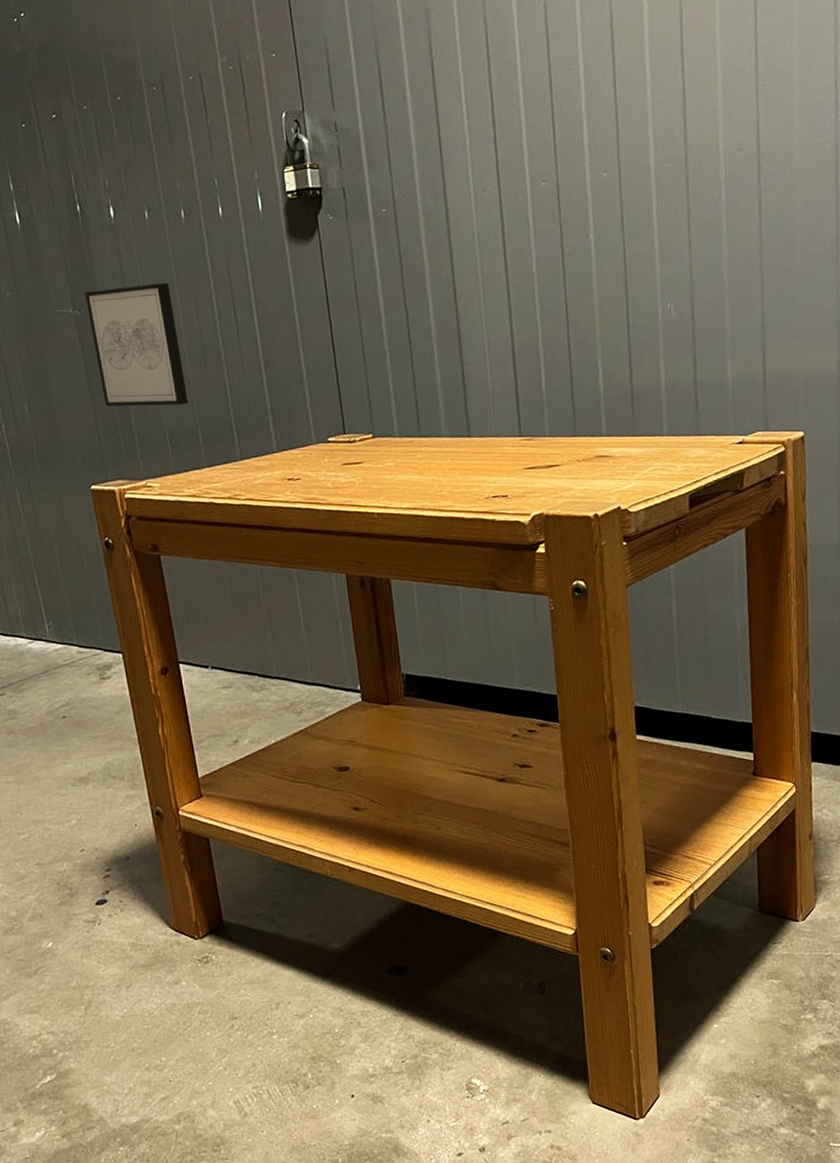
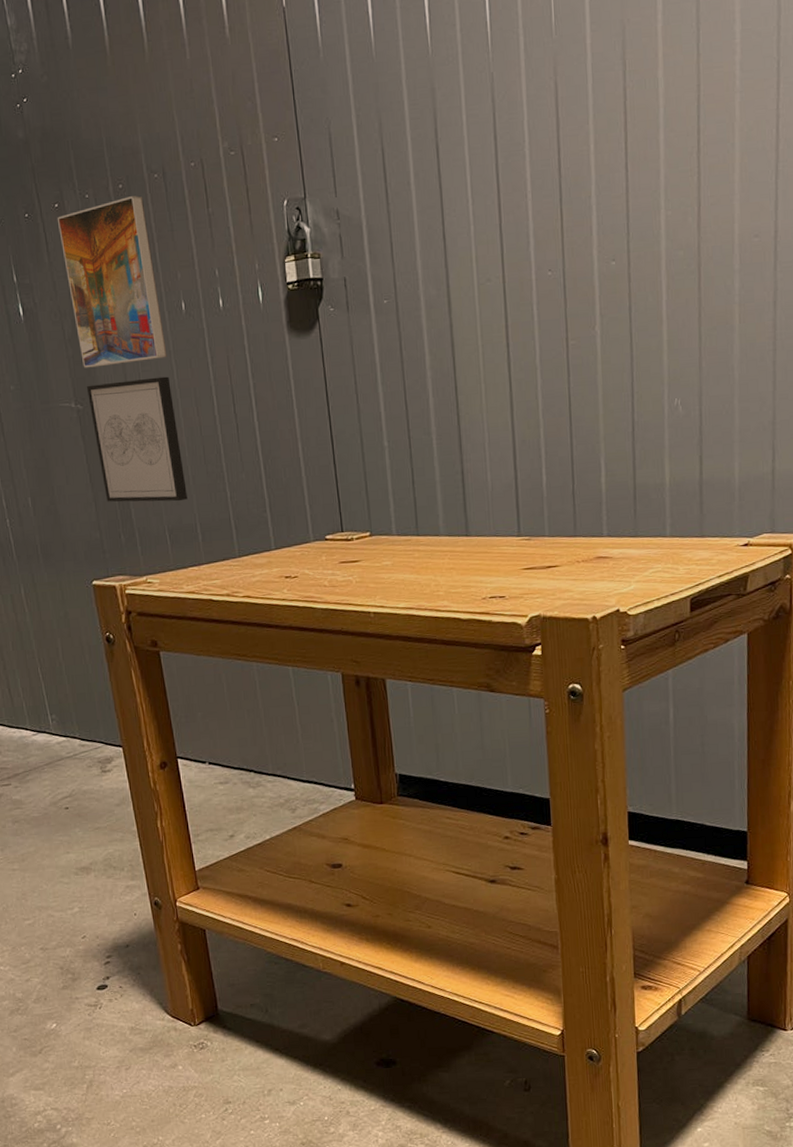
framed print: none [54,107,167,275] -> present [57,196,167,368]

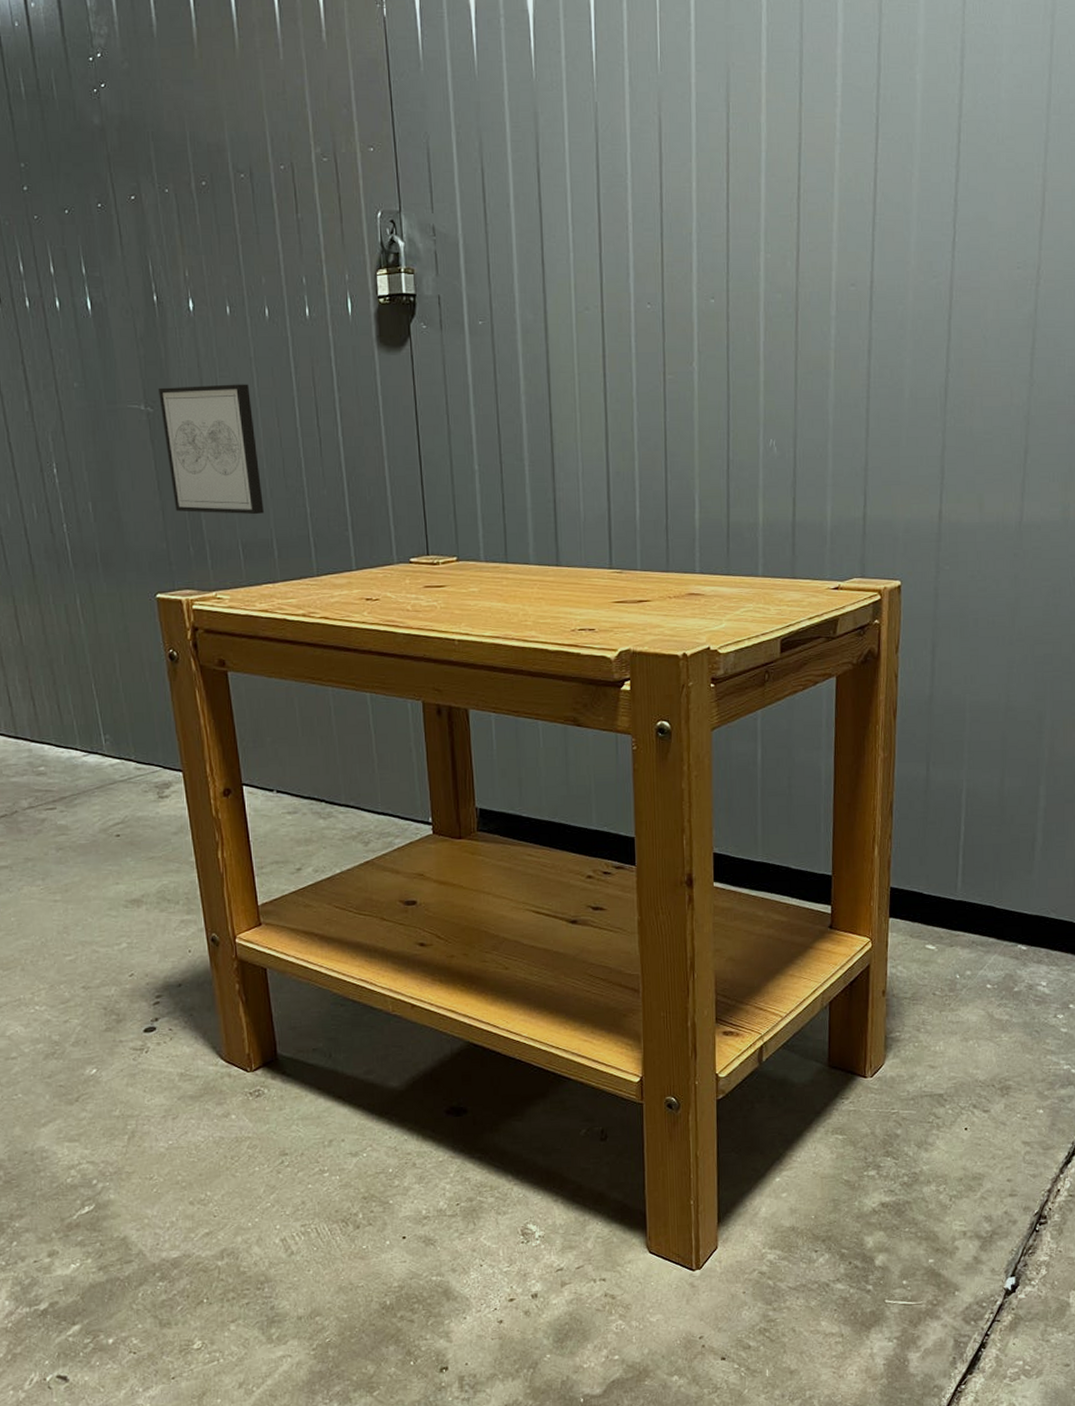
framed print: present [57,196,167,368] -> none [132,195,248,370]

